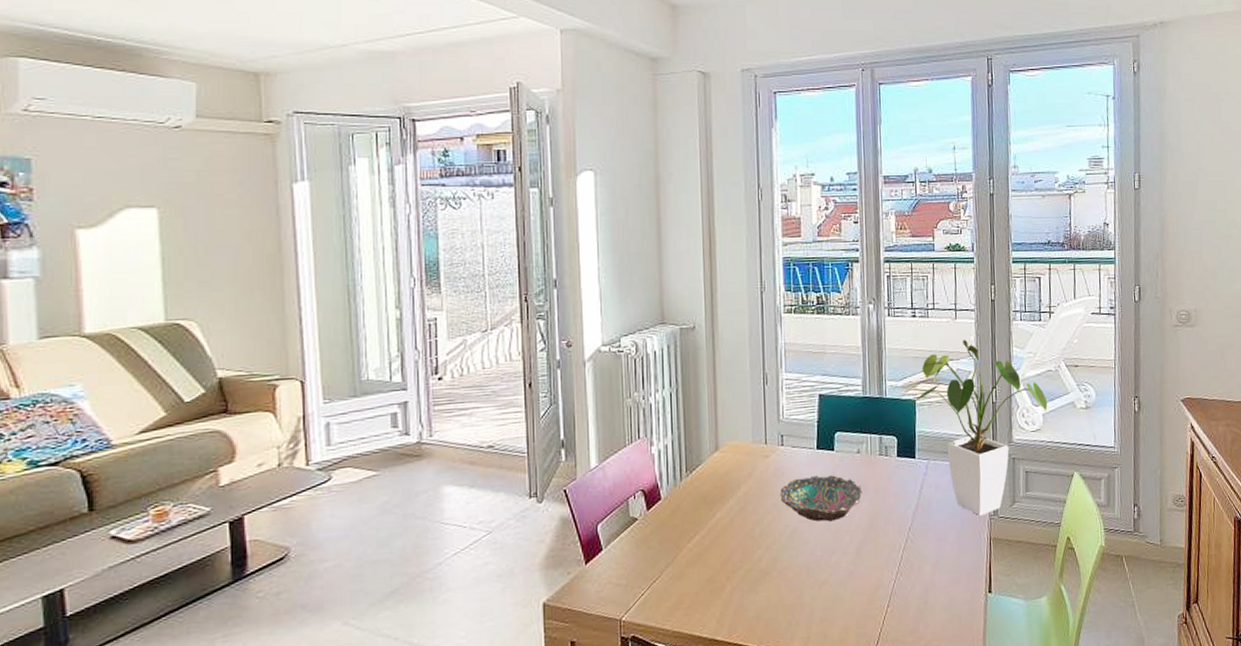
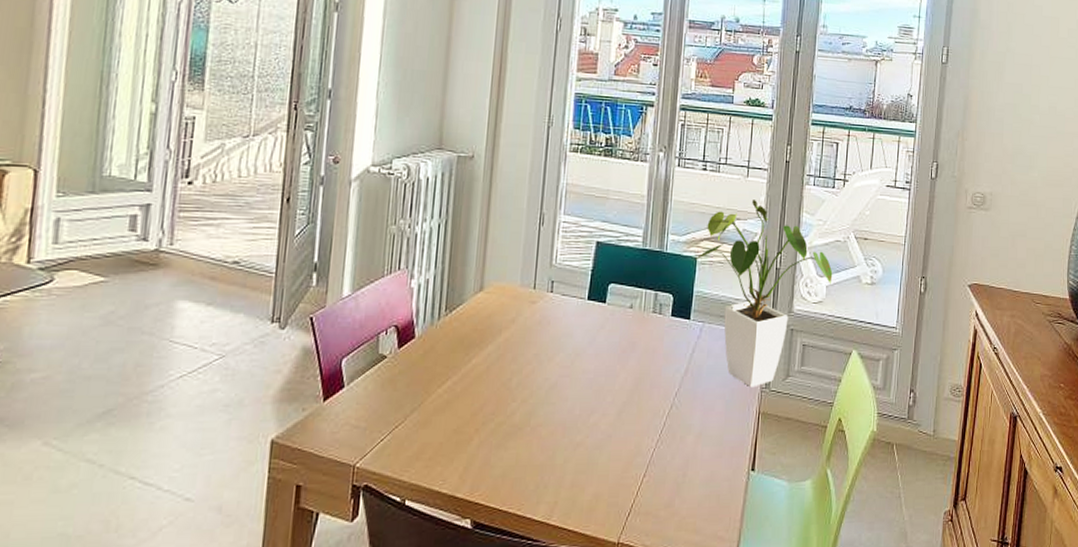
bowl: present [780,475,863,522] -> none [543,328,631,379]

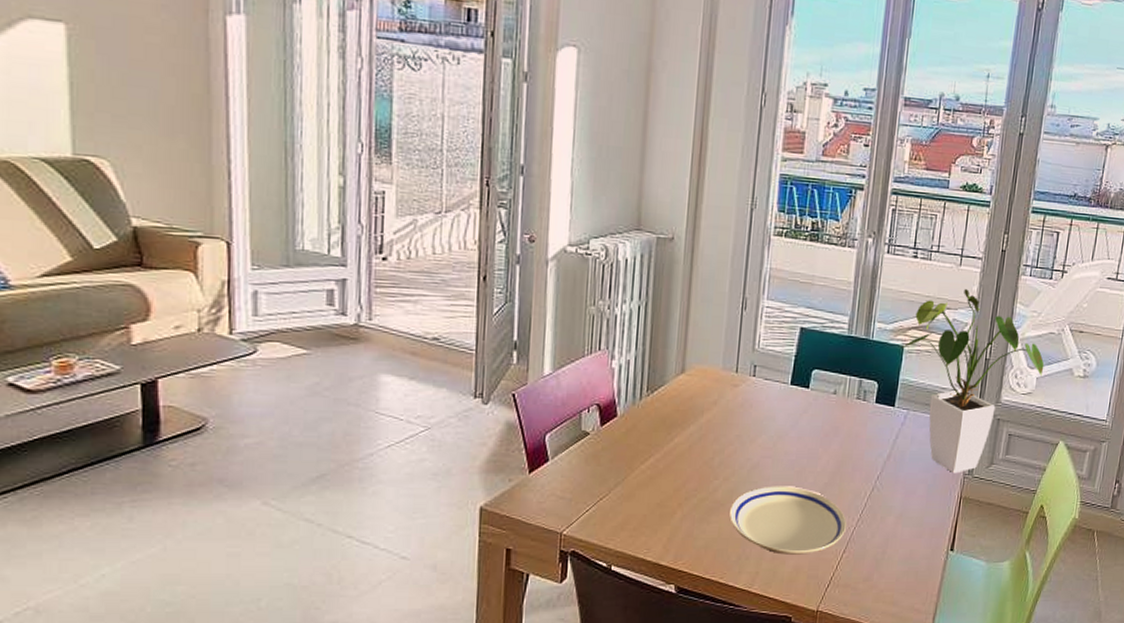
plate: none [528,406,646,481] -> present [730,486,847,555]

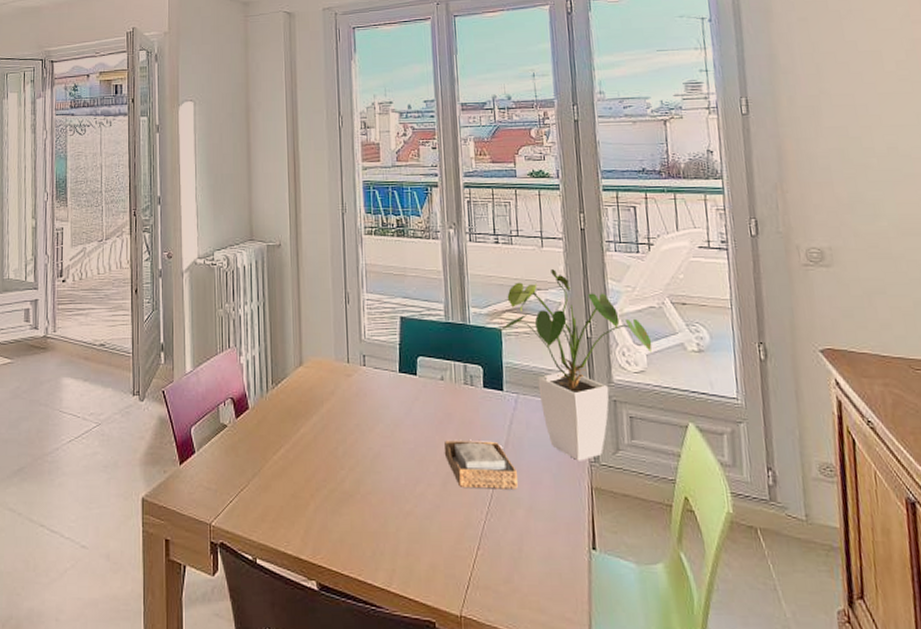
plate: present [730,486,847,555] -> none [359,476,476,551]
napkin holder: none [825,453,895,499] -> present [443,441,519,489]

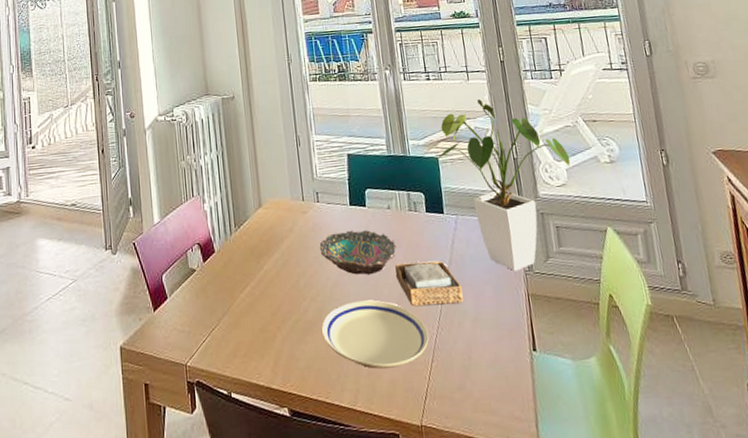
plate: none [359,476,476,551] -> present [322,300,429,369]
bowl: none [362,399,448,449] -> present [319,230,397,275]

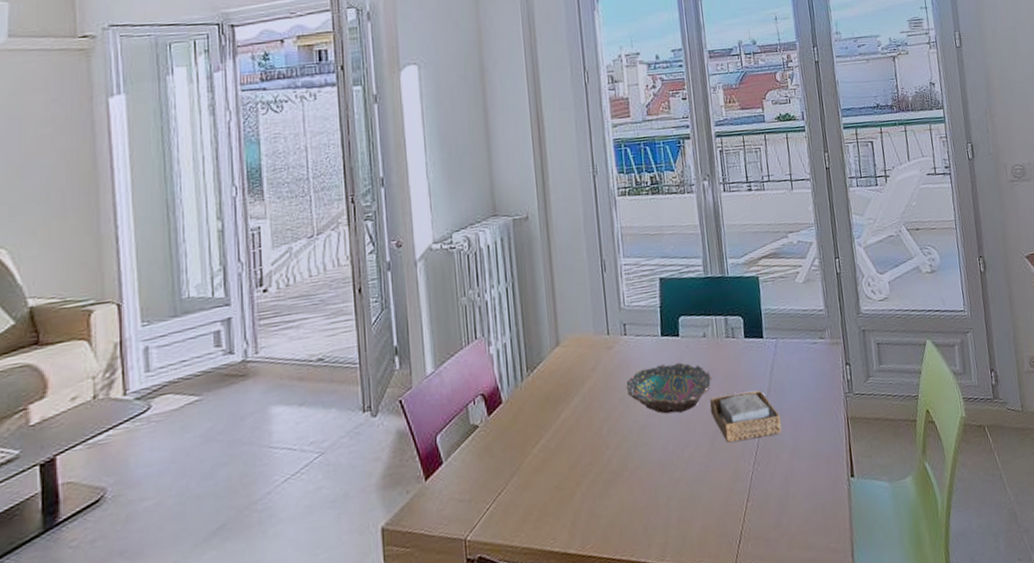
plate: present [322,300,429,369] -> none [627,440,744,517]
house plant: present [437,99,570,272] -> none [757,210,893,395]

